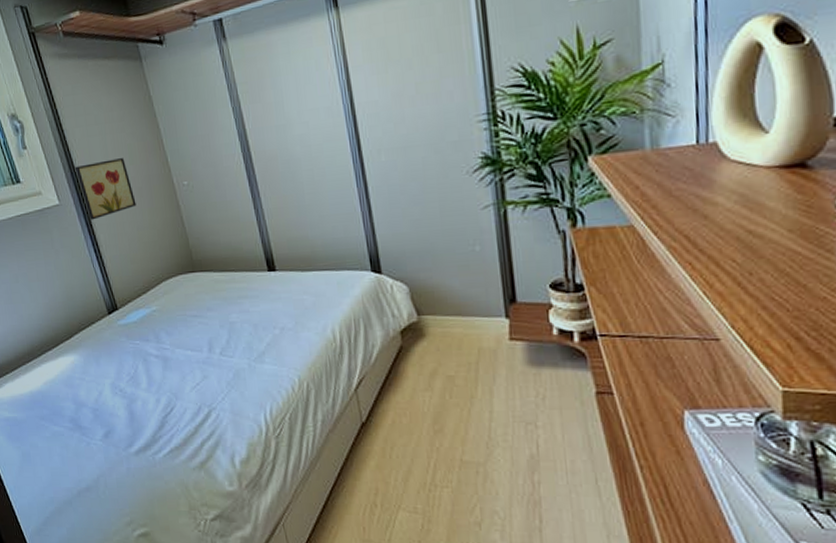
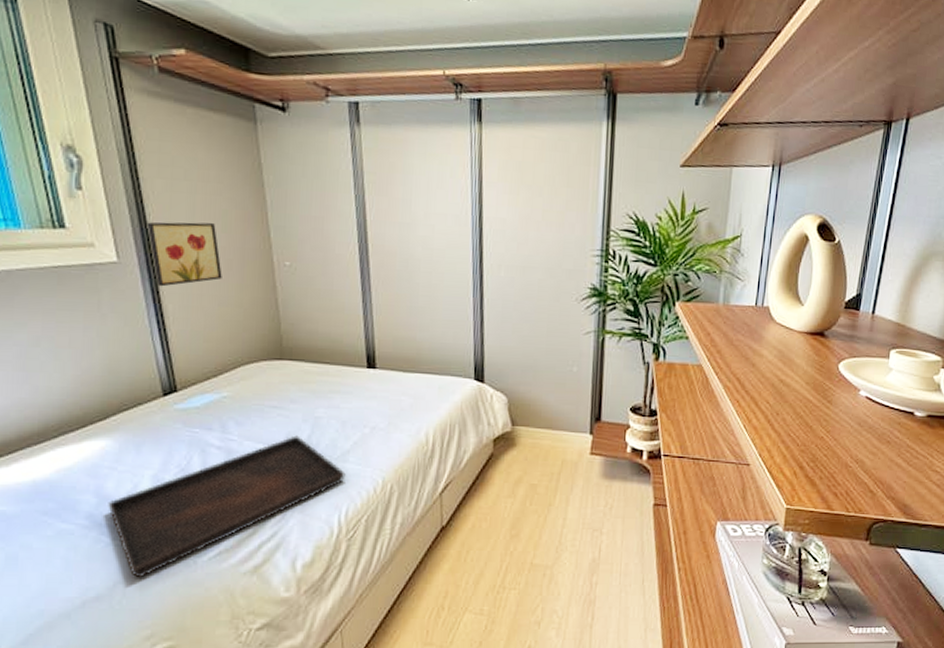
serving tray: none [83,341,265,472] -> present [108,435,346,578]

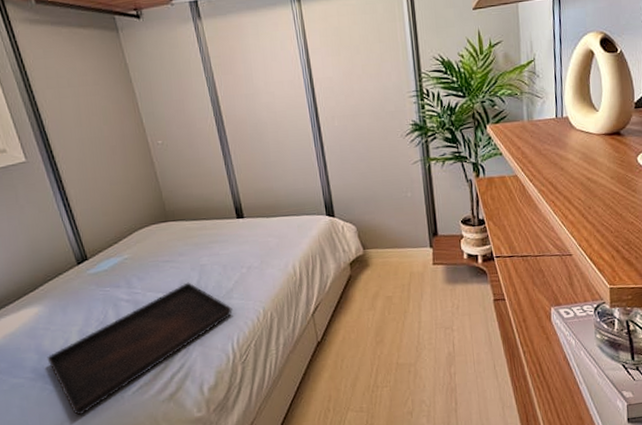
wall art: present [146,222,222,287] -> none [44,119,110,177]

